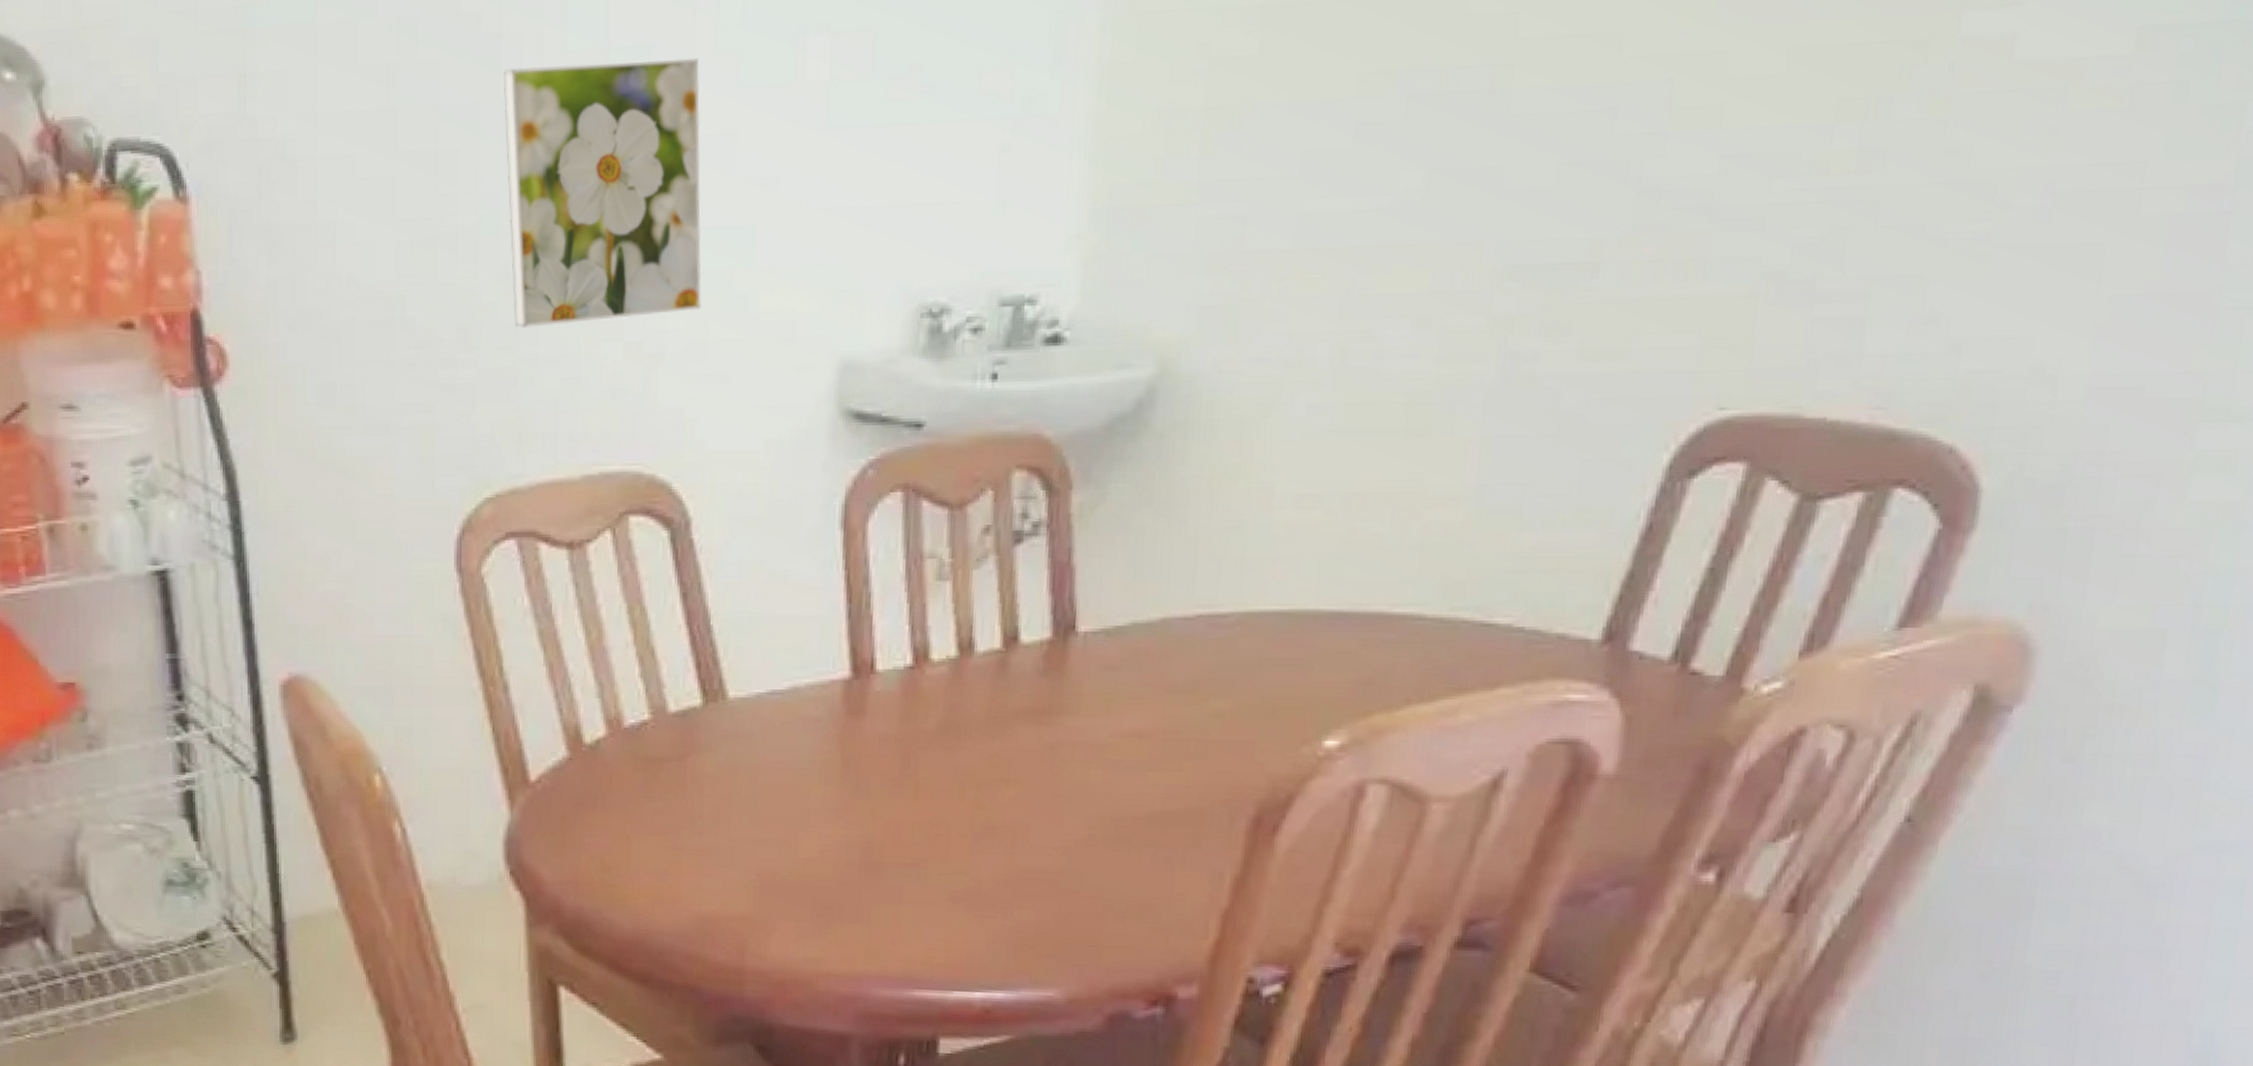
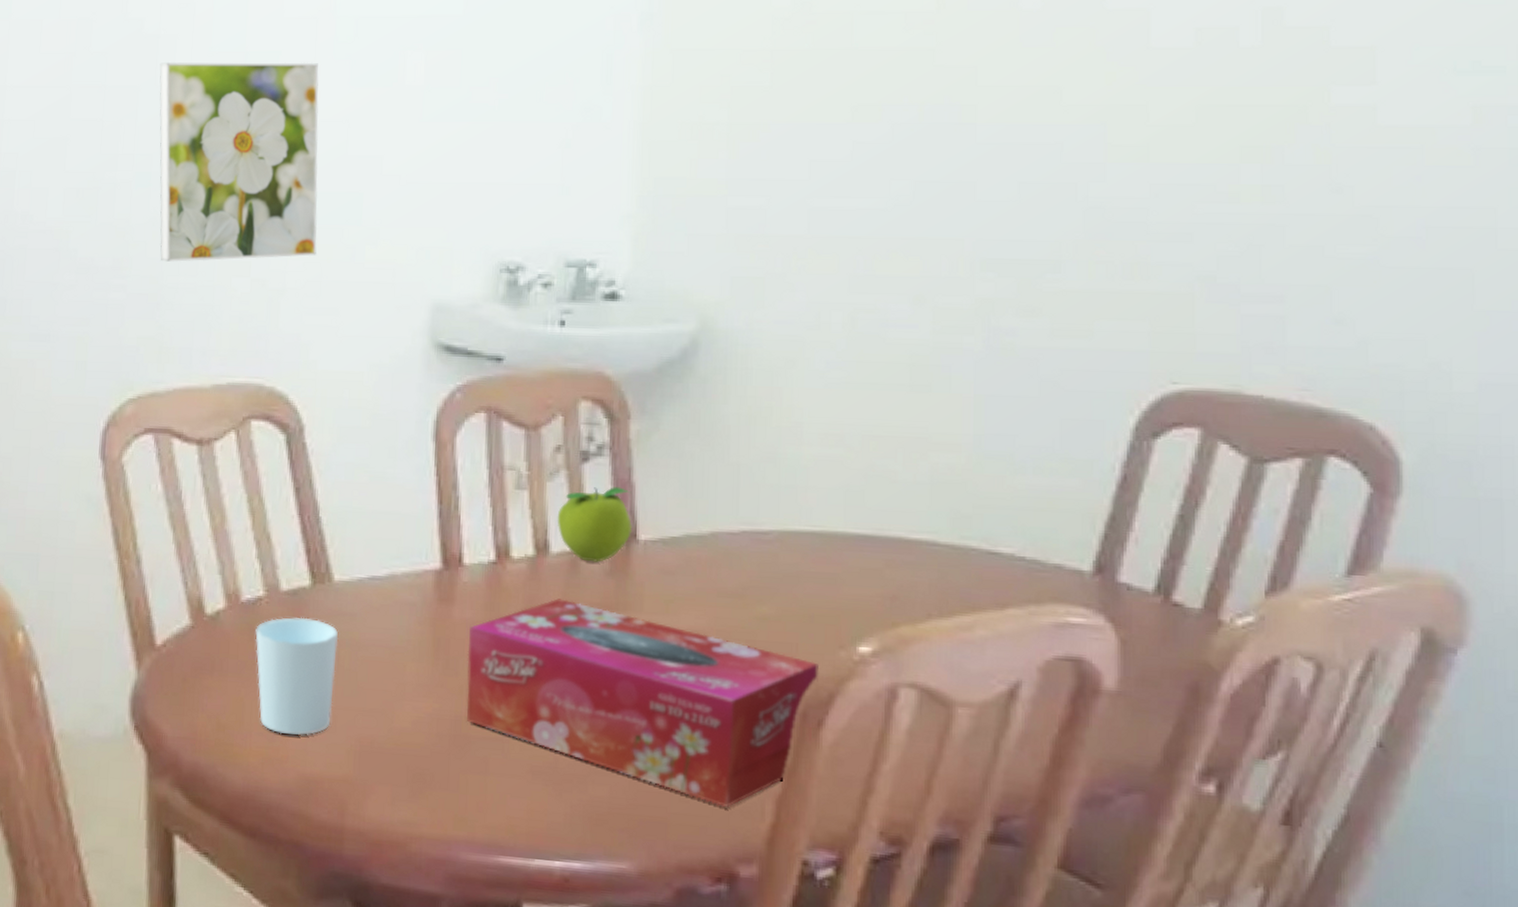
cup: none [641,741,735,872] -> present [255,617,339,735]
tissue box: none [879,704,1278,925] -> present [467,598,819,807]
fruit: none [984,571,1071,660] -> present [557,487,632,562]

